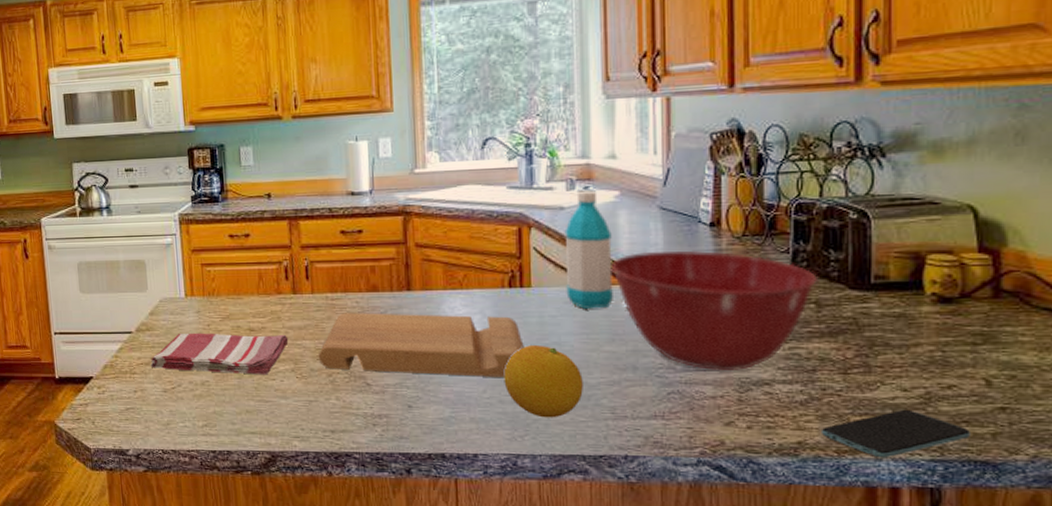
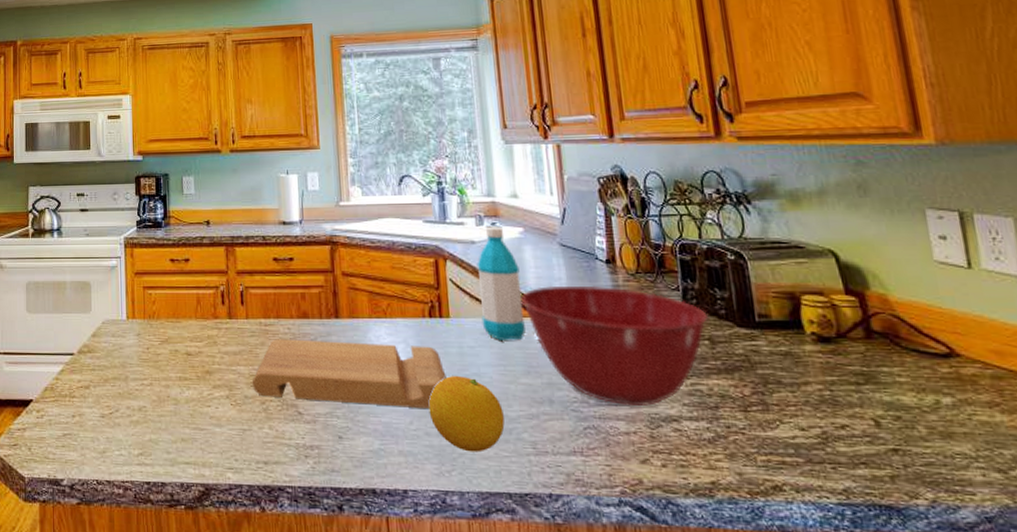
dish towel: present [150,333,289,375] -> none [90,356,224,401]
smartphone: present [822,409,970,458] -> none [732,449,871,501]

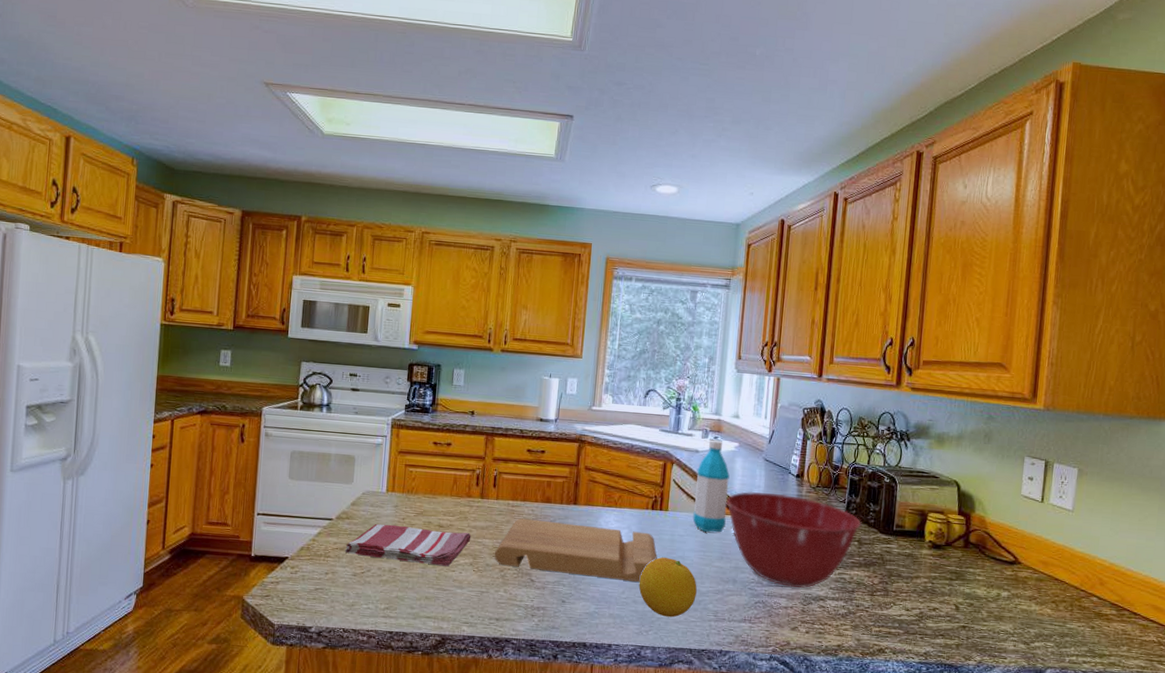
dish towel: none [90,356,224,401] -> present [345,524,471,567]

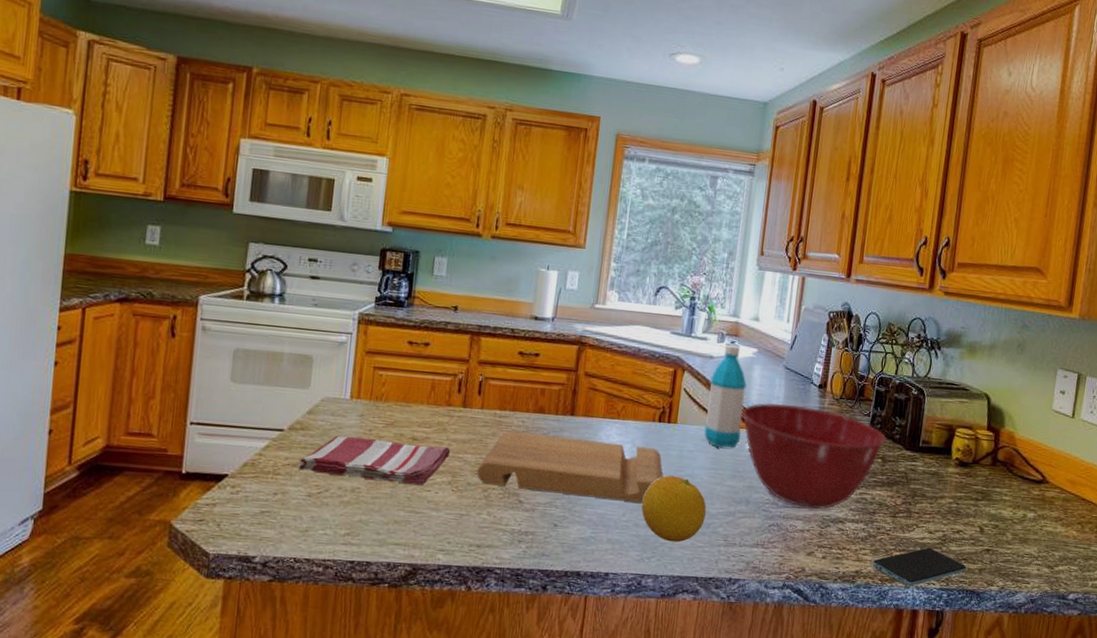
smartphone: none [854,624,944,660] -> present [873,547,967,586]

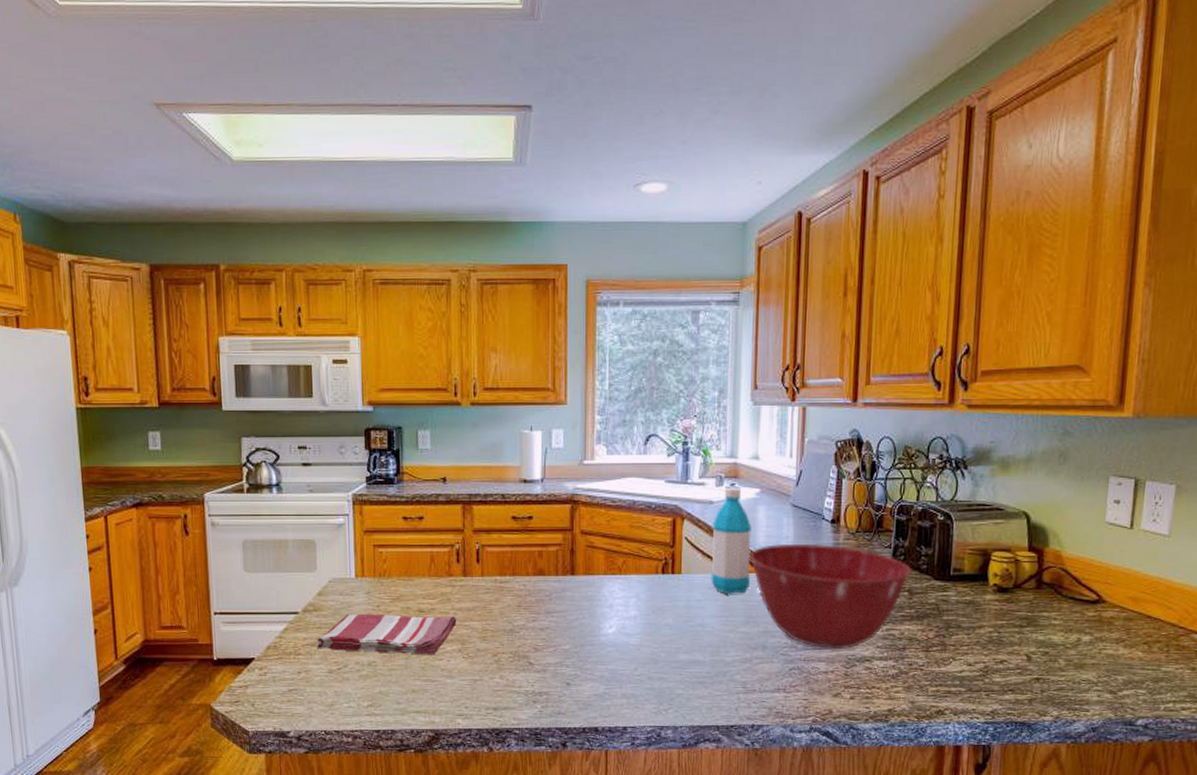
cutting board: present [477,430,663,503] -> none [486,595,672,656]
fruit: present [641,475,706,543] -> none [653,627,721,693]
smartphone: present [873,547,967,586] -> none [907,680,1014,722]

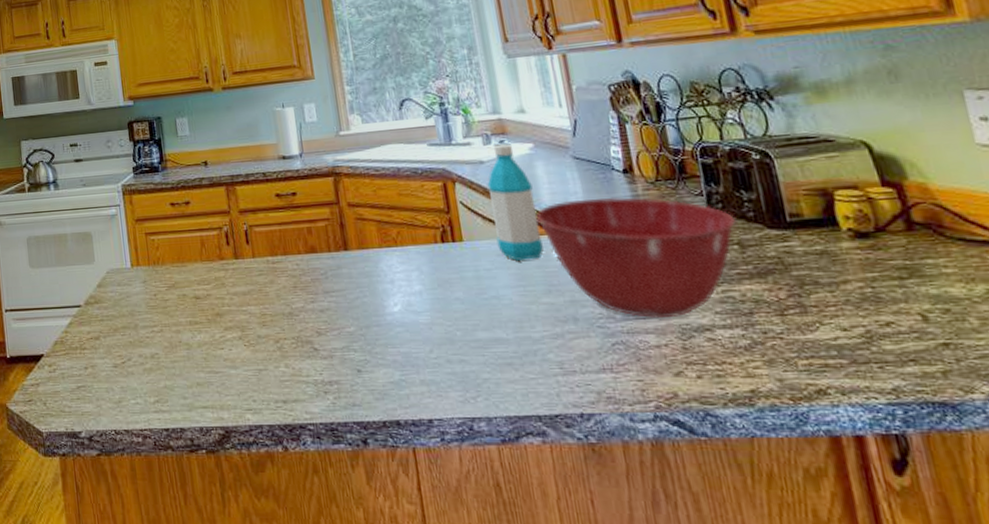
dish towel: present [316,613,457,655] -> none [100,300,234,345]

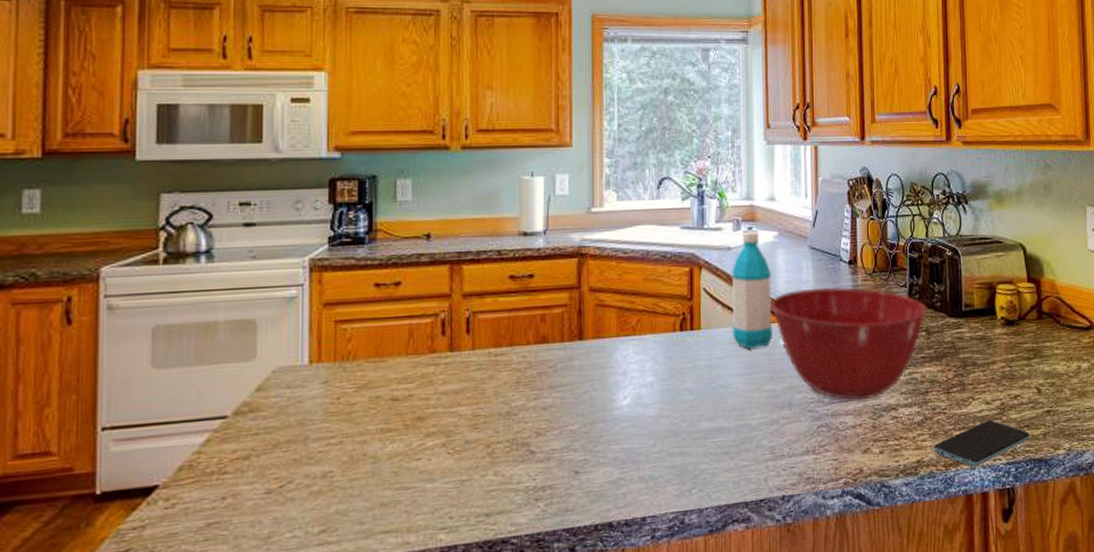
smartphone: none [772,349,921,404] -> present [934,420,1030,467]

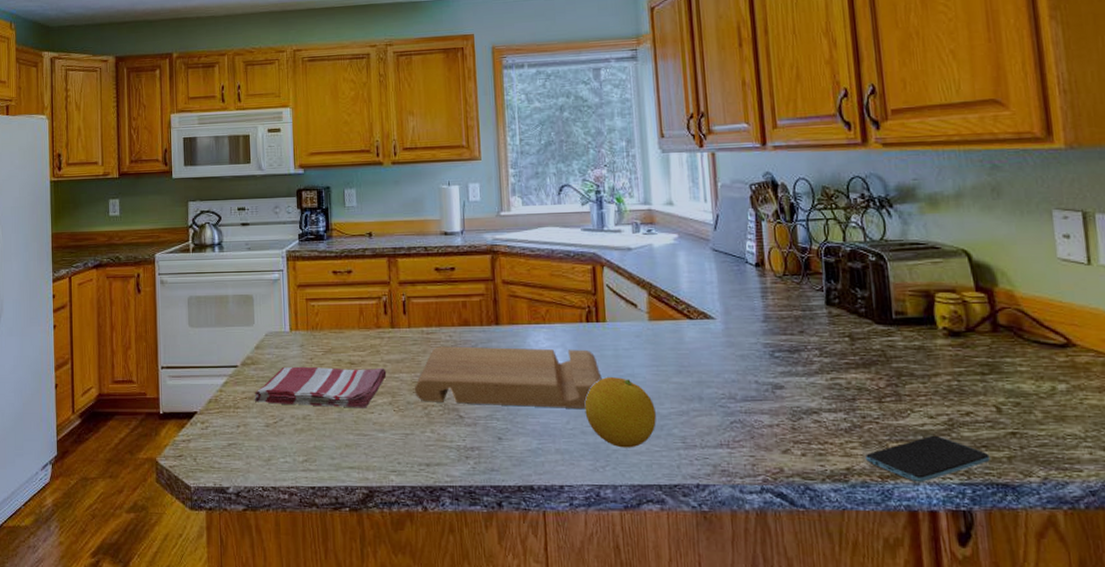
dish towel: none [250,401,441,463] -> present [254,366,387,408]
cutting board: none [477,361,693,439] -> present [415,346,602,408]
fruit: none [673,389,746,467] -> present [584,377,656,448]
water bottle: present [731,231,772,349] -> none [632,233,678,342]
mixing bowl: present [770,286,928,400] -> none [674,288,850,400]

